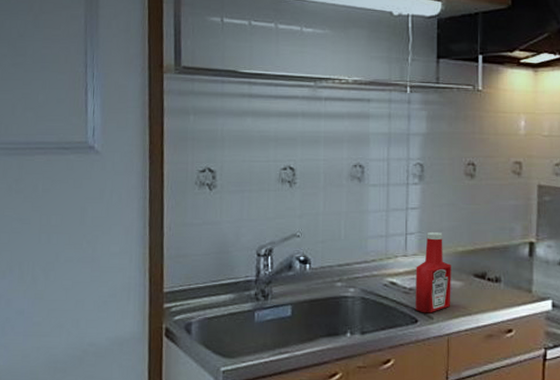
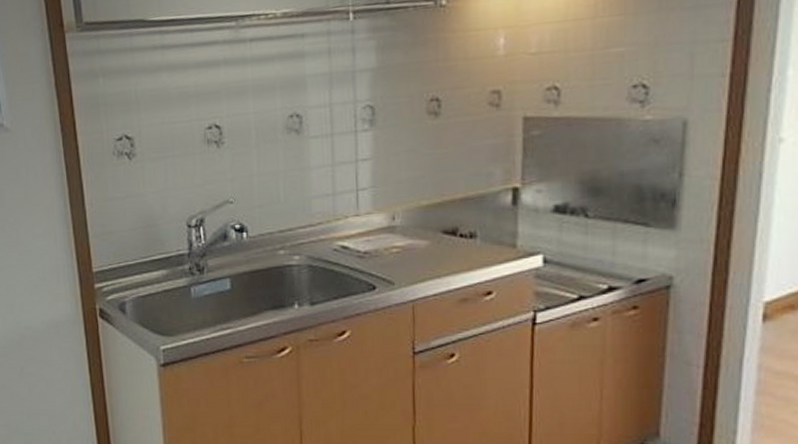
ketchup bottle: present [414,231,451,313] -> none [371,184,415,279]

